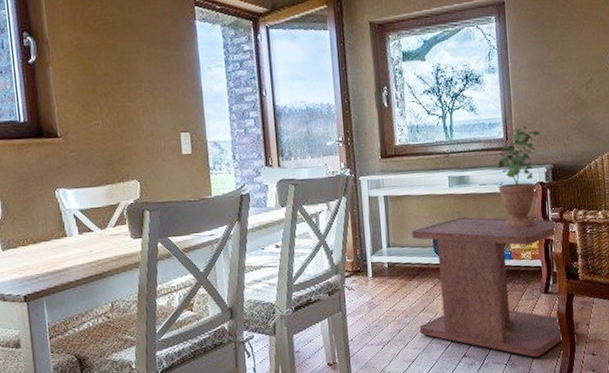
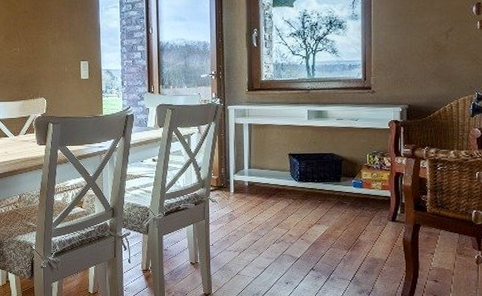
side table: present [412,217,579,358] -> none [271,147,423,278]
potted plant: present [498,123,540,228] -> none [354,66,398,160]

